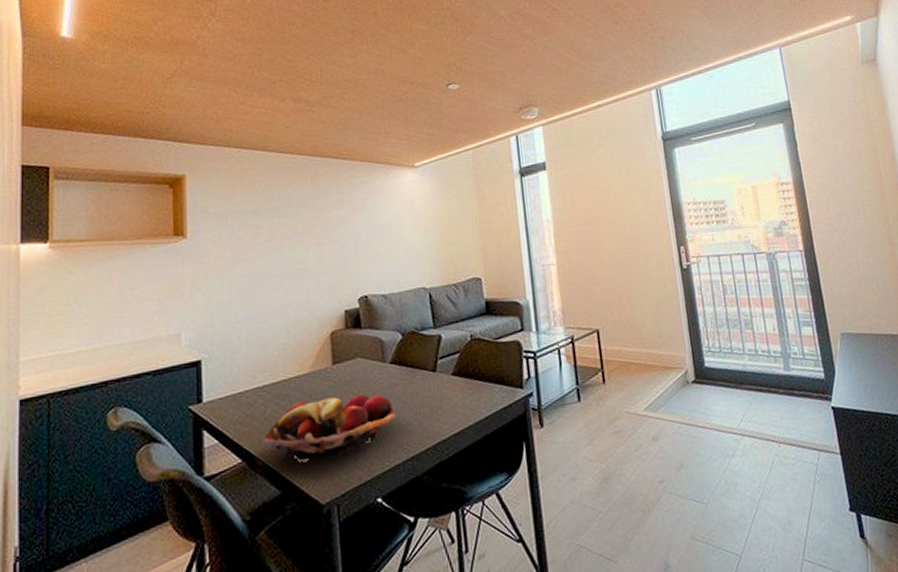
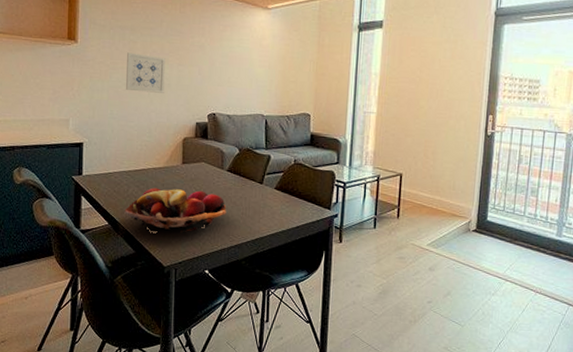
wall art: none [251,239,301,285] -> present [126,52,165,93]

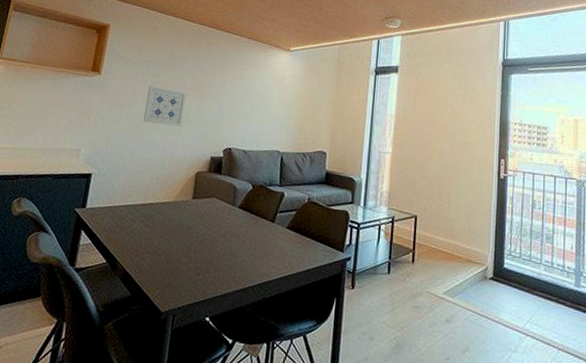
fruit basket: present [124,187,227,233] -> none [125,223,235,274]

